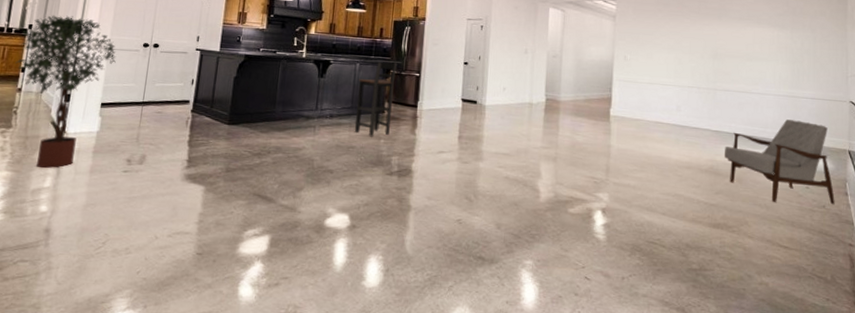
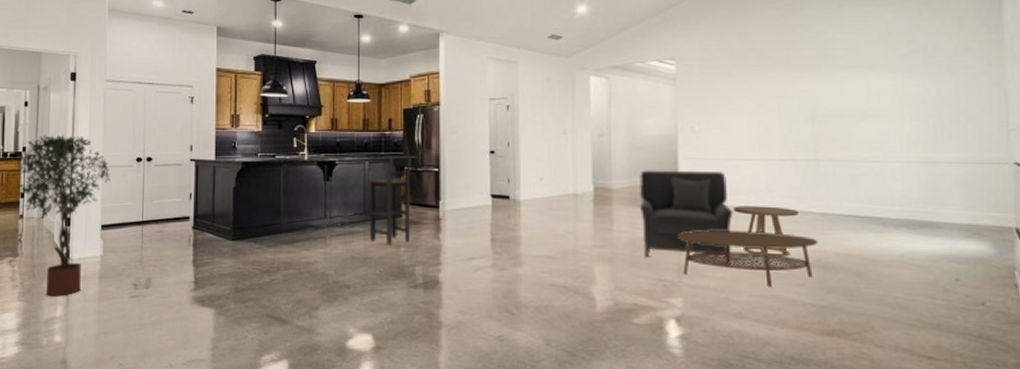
armchair: none [581,87,652,162] -> present [639,170,734,257]
coffee table: none [609,139,712,187] -> present [679,230,818,287]
side table: none [652,121,699,164] -> present [733,206,798,257]
armchair: present [723,119,835,205] -> none [834,193,999,301]

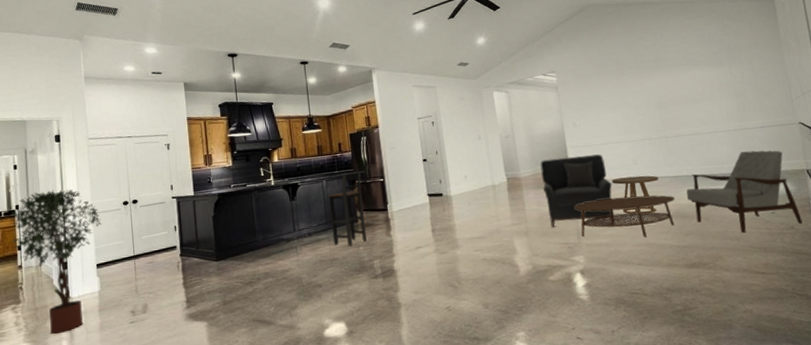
armchair: none [834,193,999,301] -> present [686,150,803,233]

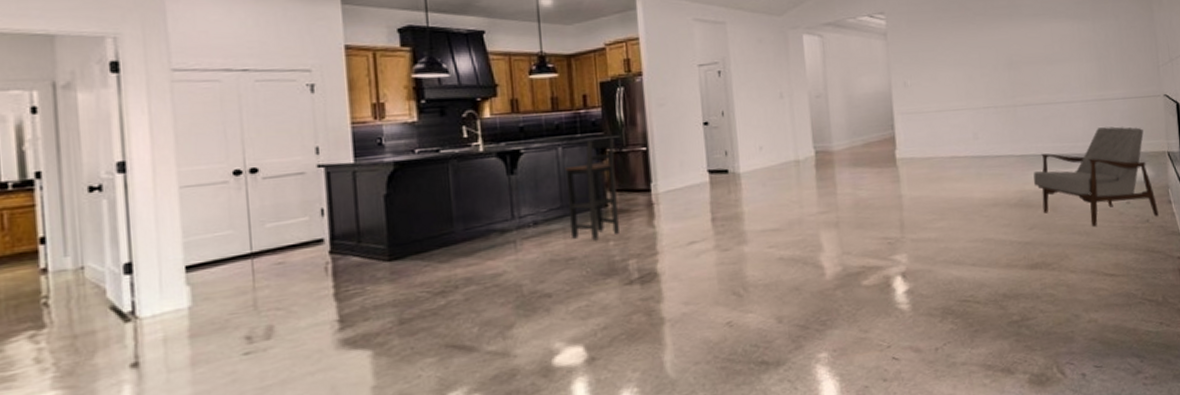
potted tree: present [11,189,101,334] -> none [26,148,194,375]
armchair: present [540,154,612,227] -> none [859,124,947,217]
coffee table: present [574,195,675,237] -> none [899,178,1020,231]
side table: present [612,175,658,215] -> none [946,153,1002,202]

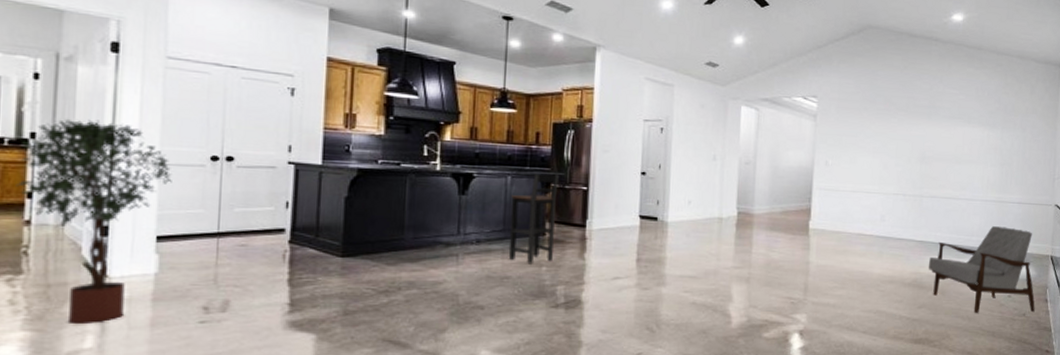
potted tree: none [26,148,194,375] -> present [16,119,172,324]

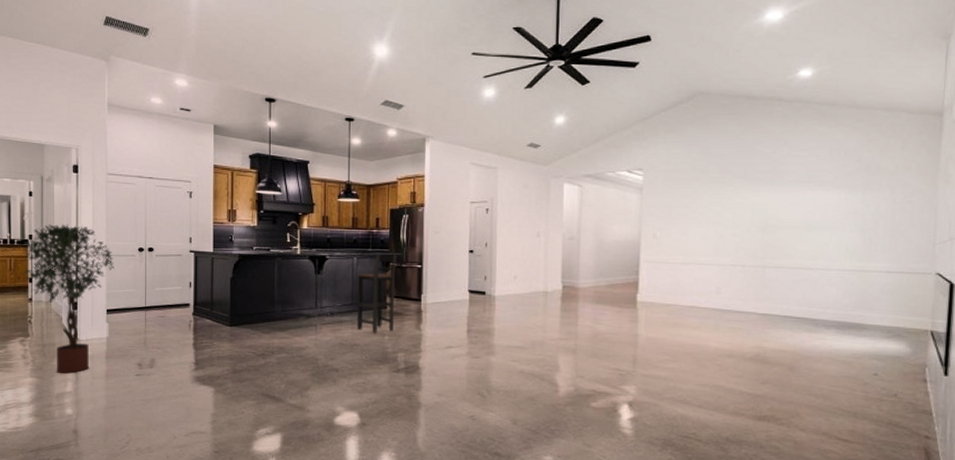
armchair: present [928,226,1035,313] -> none [772,298,910,394]

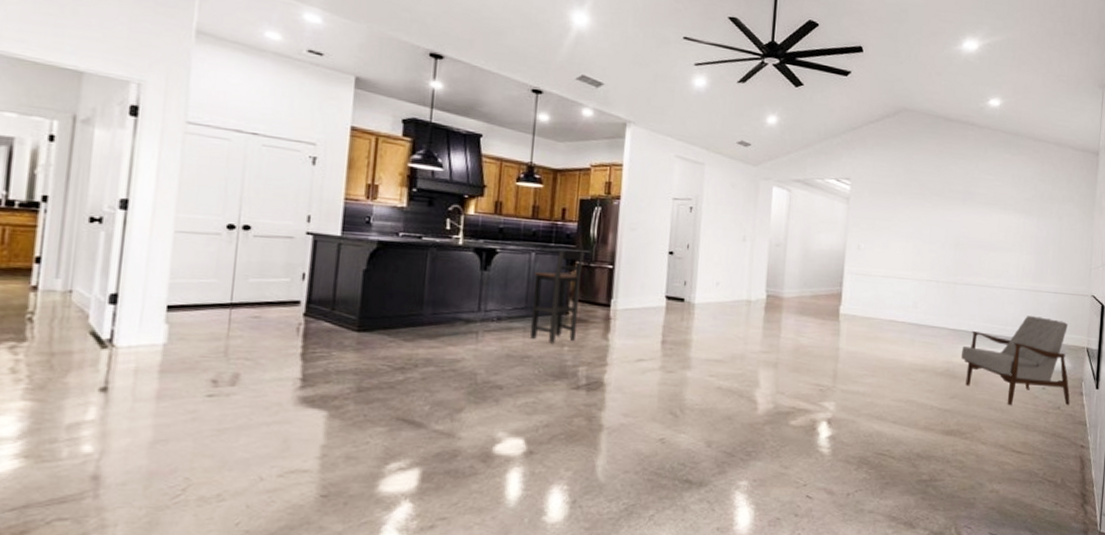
potted tree: present [23,224,115,374] -> none [24,183,187,395]
armchair: none [772,298,910,394] -> present [960,316,1070,406]

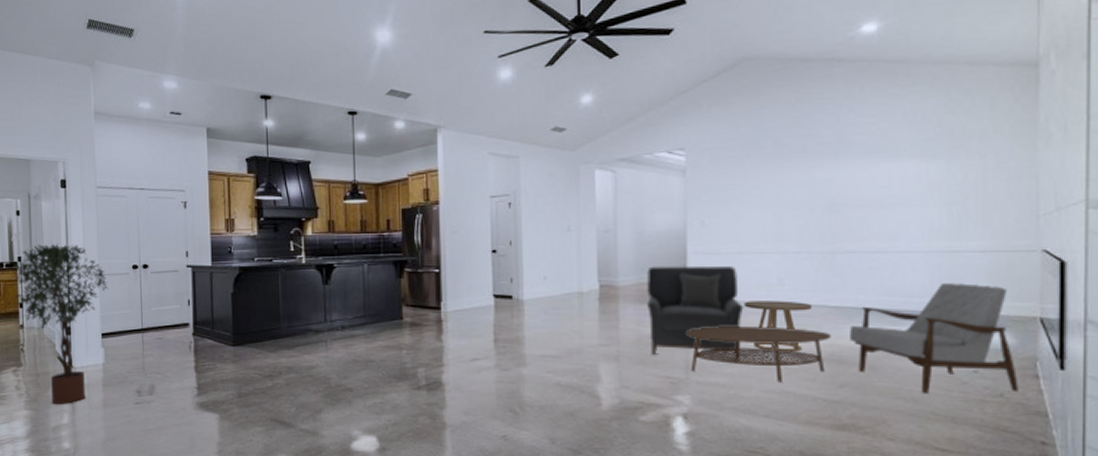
potted tree: none [24,183,187,395] -> present [13,243,108,404]
bar stool: present [530,250,584,344] -> none [369,259,411,348]
armchair: none [806,281,885,365] -> present [646,265,744,355]
coffee table: none [837,340,949,393] -> present [687,326,832,382]
side table: none [885,319,936,367] -> present [744,300,811,352]

